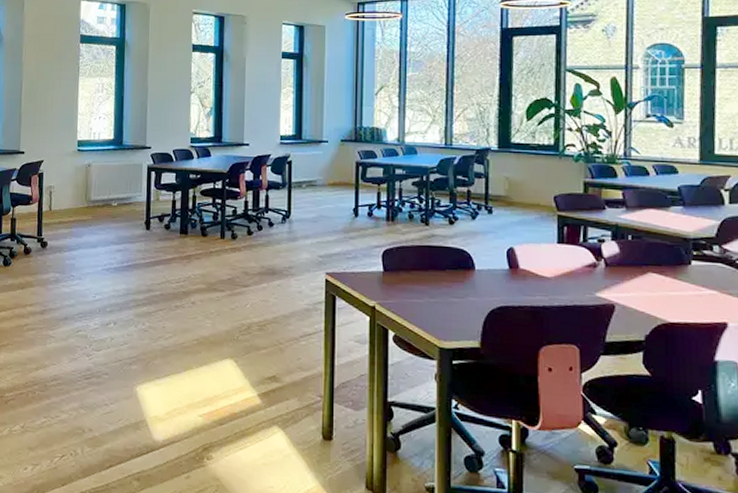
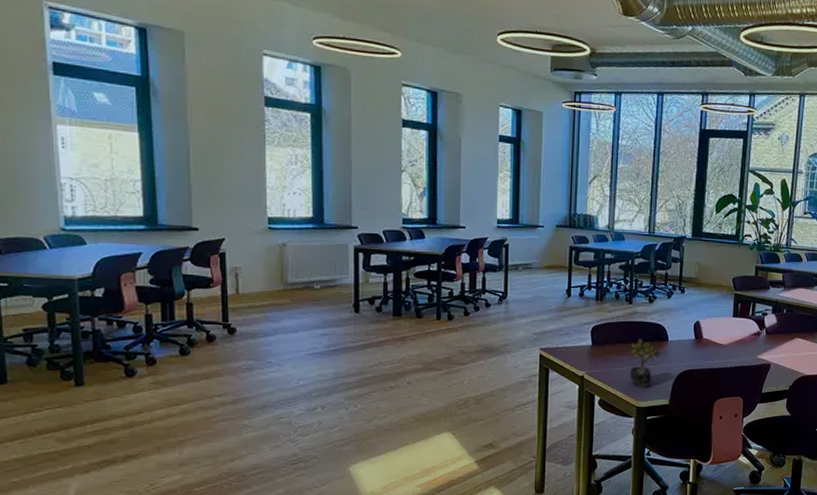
succulent plant: none [428,266,468,325] -> present [629,339,662,388]

